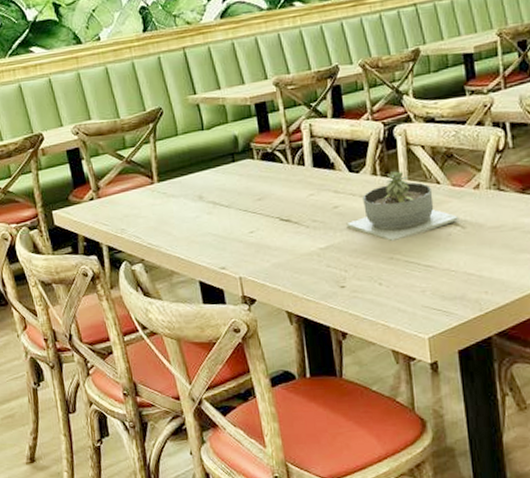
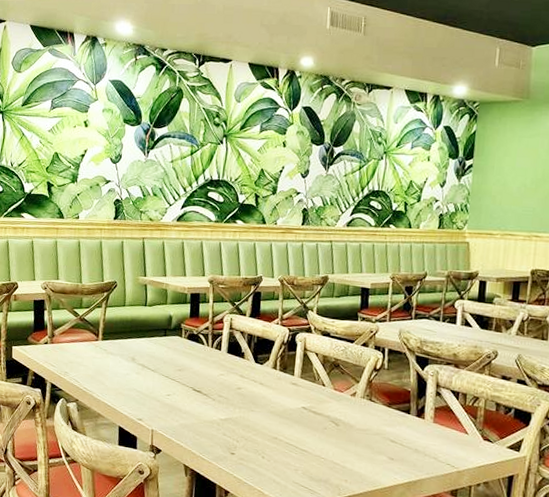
succulent planter: present [346,171,459,242] -> none [245,369,335,425]

